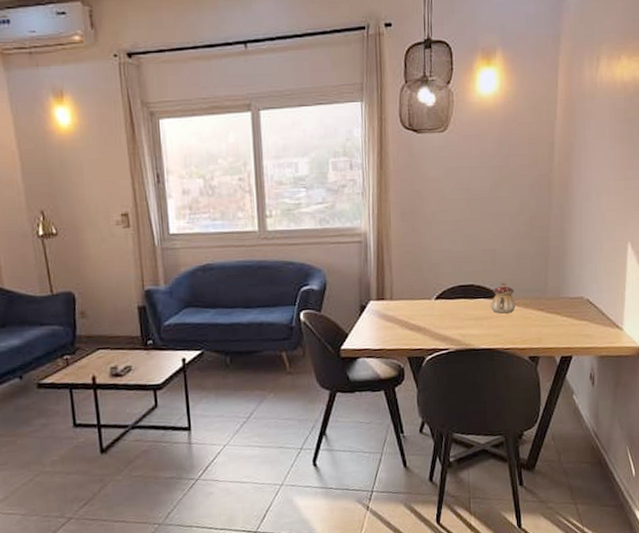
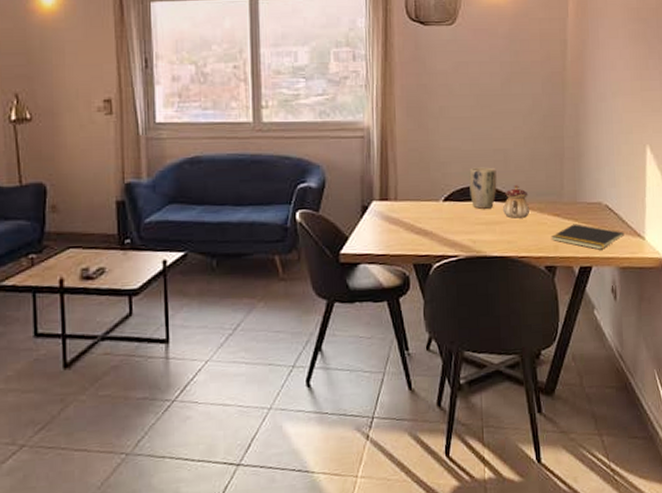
plant pot: none [459,267,485,306] -> present [469,167,497,209]
notepad: none [535,317,604,341] -> present [551,224,624,250]

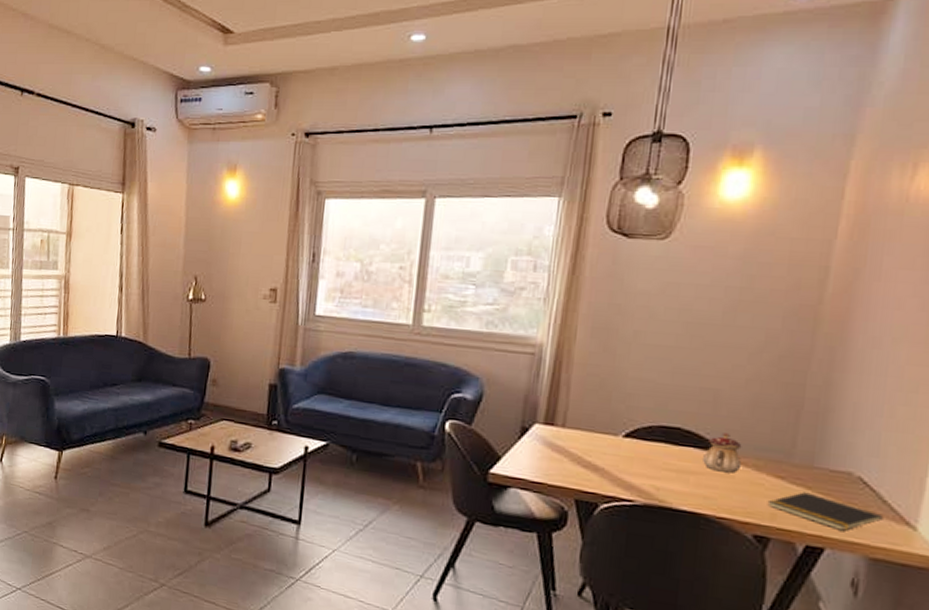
plant pot: present [469,167,497,209] -> none [659,404,701,455]

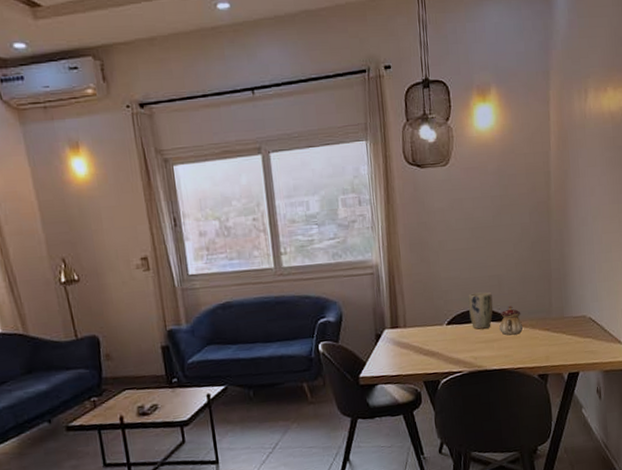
plant pot: none [659,404,701,455] -> present [468,292,493,330]
notepad: present [767,492,884,531] -> none [542,336,607,357]

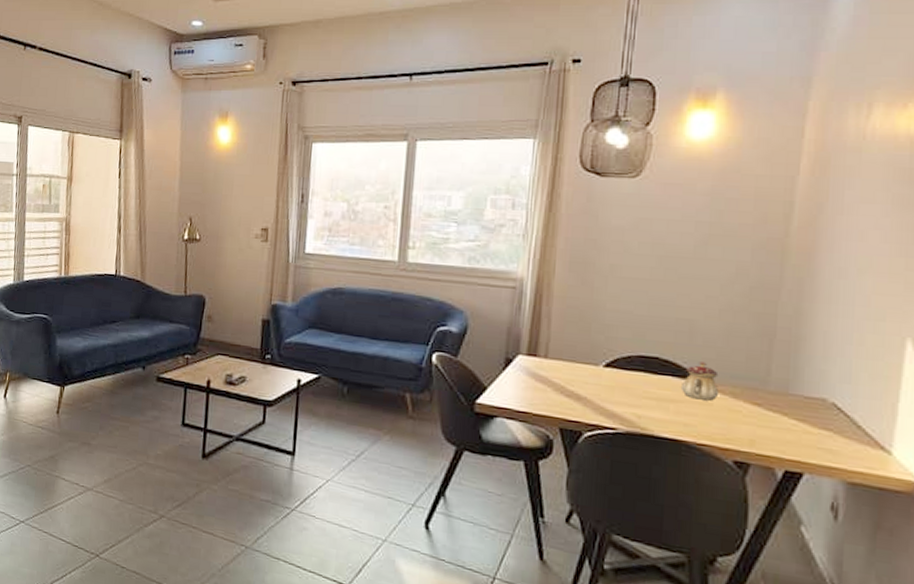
plant pot: present [468,292,493,330] -> none [639,335,677,383]

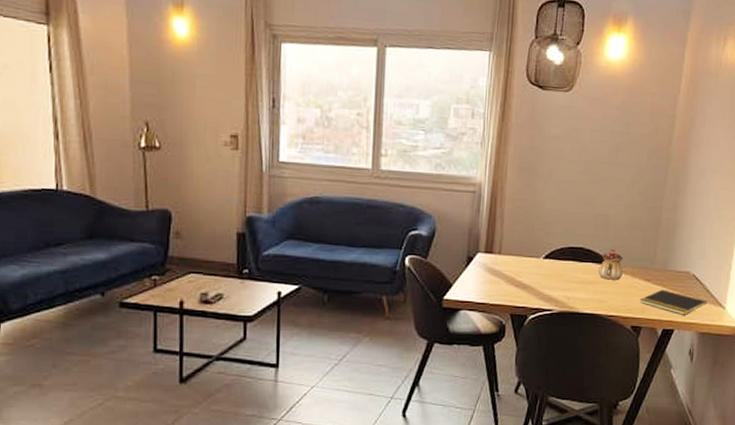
notepad: none [745,418,859,456] -> present [639,289,707,315]

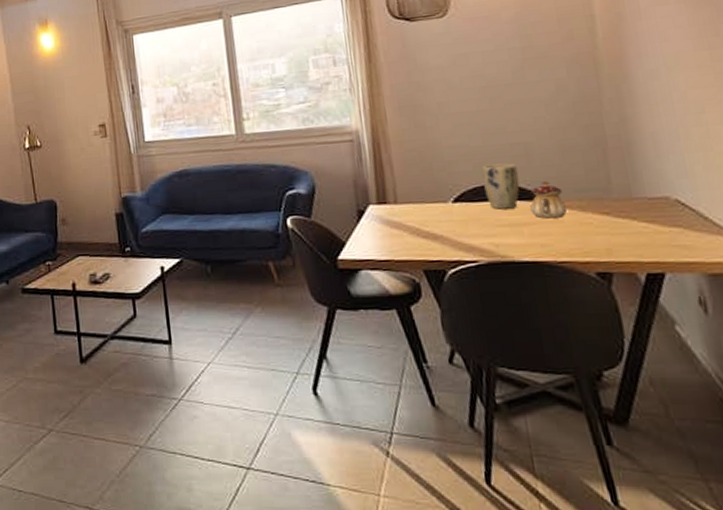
plant pot: none [569,229,596,269] -> present [481,163,520,210]
notepad: present [639,289,707,315] -> none [600,223,710,253]

